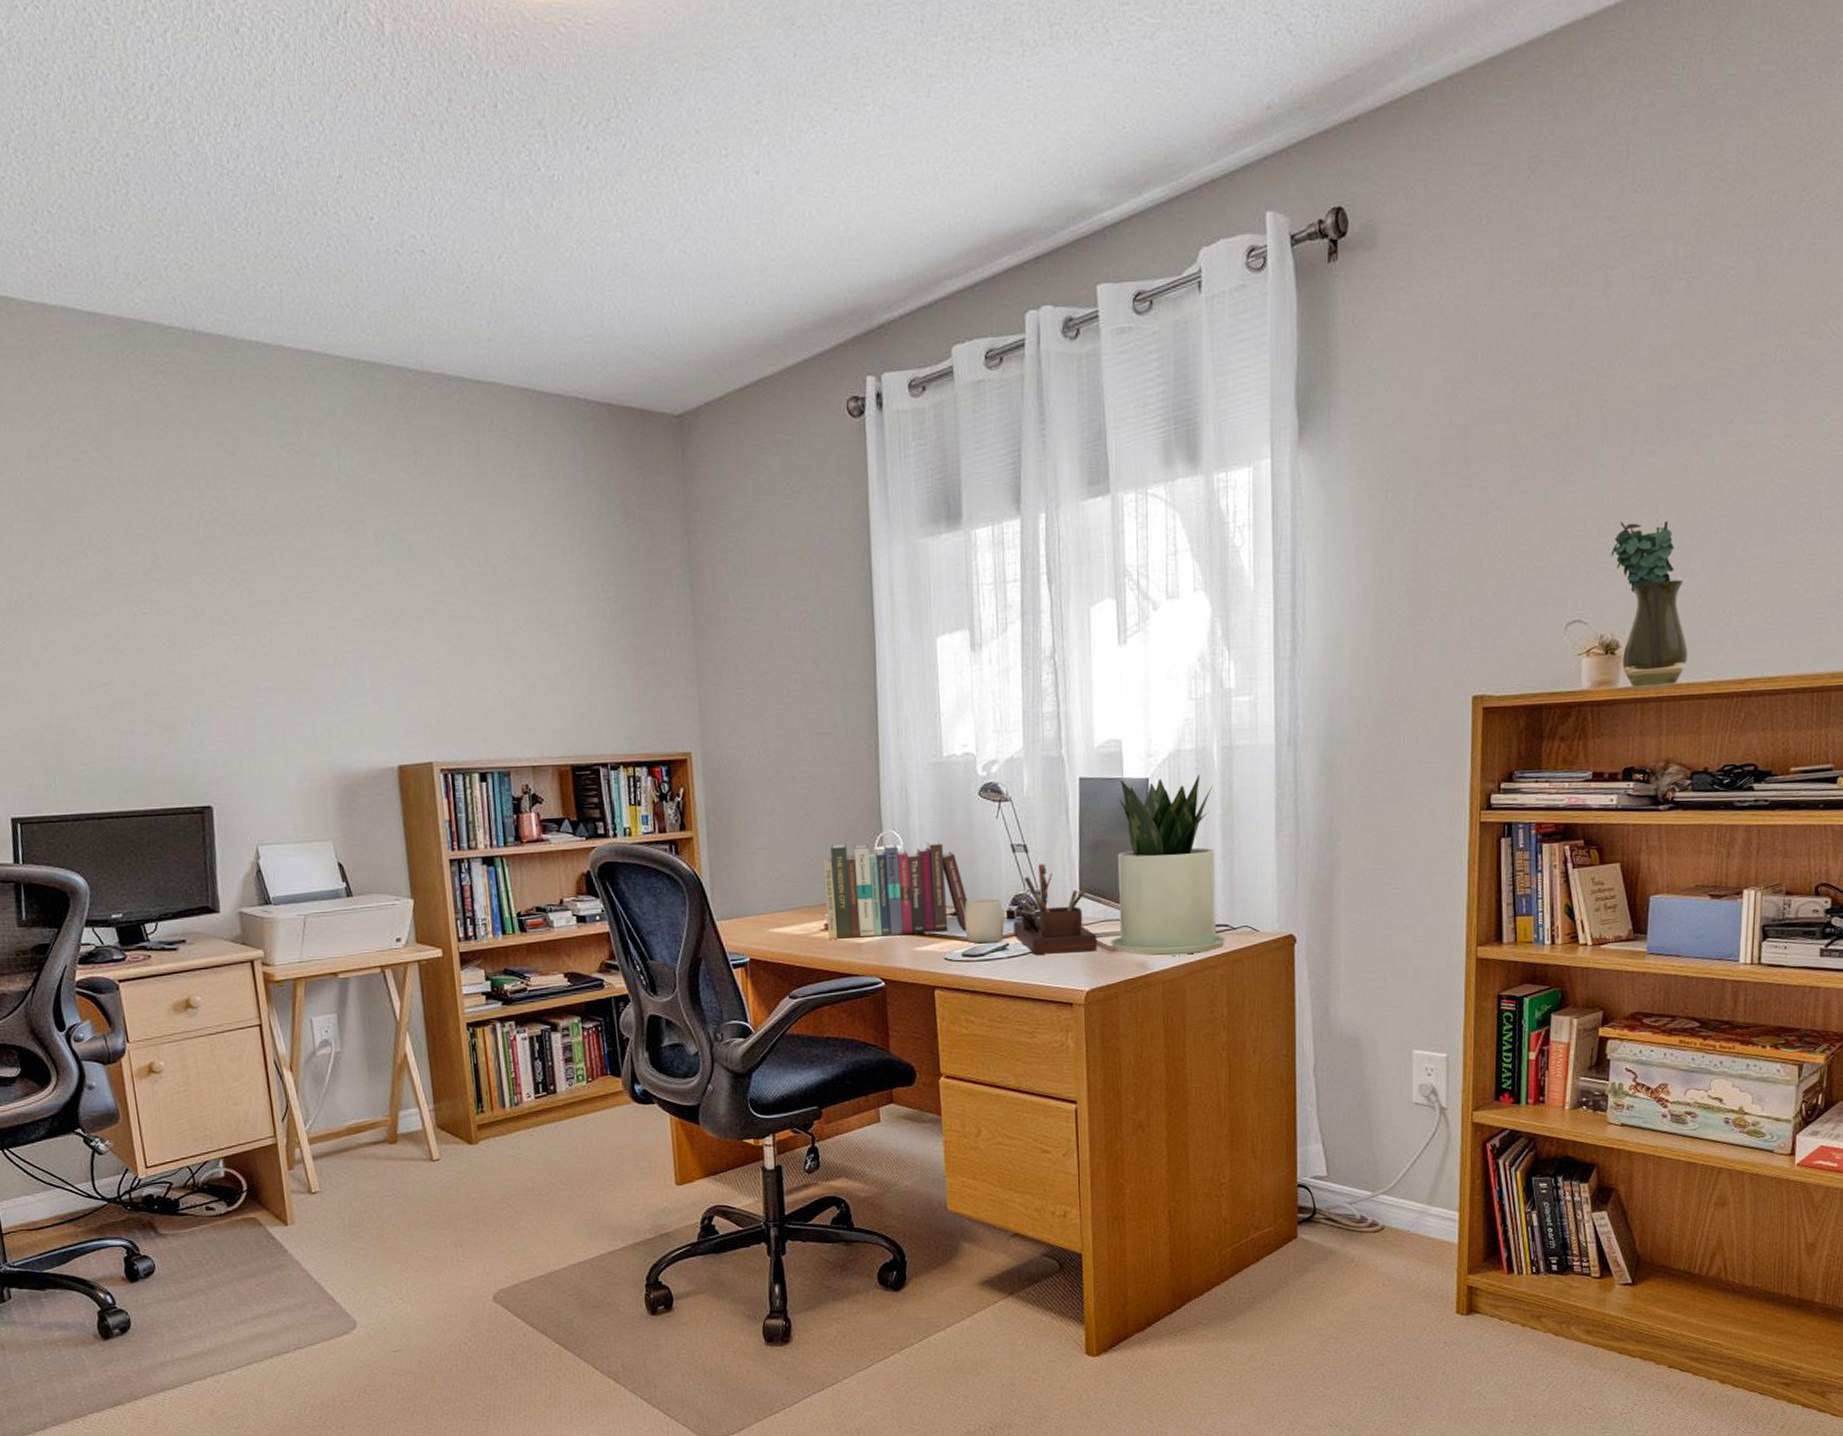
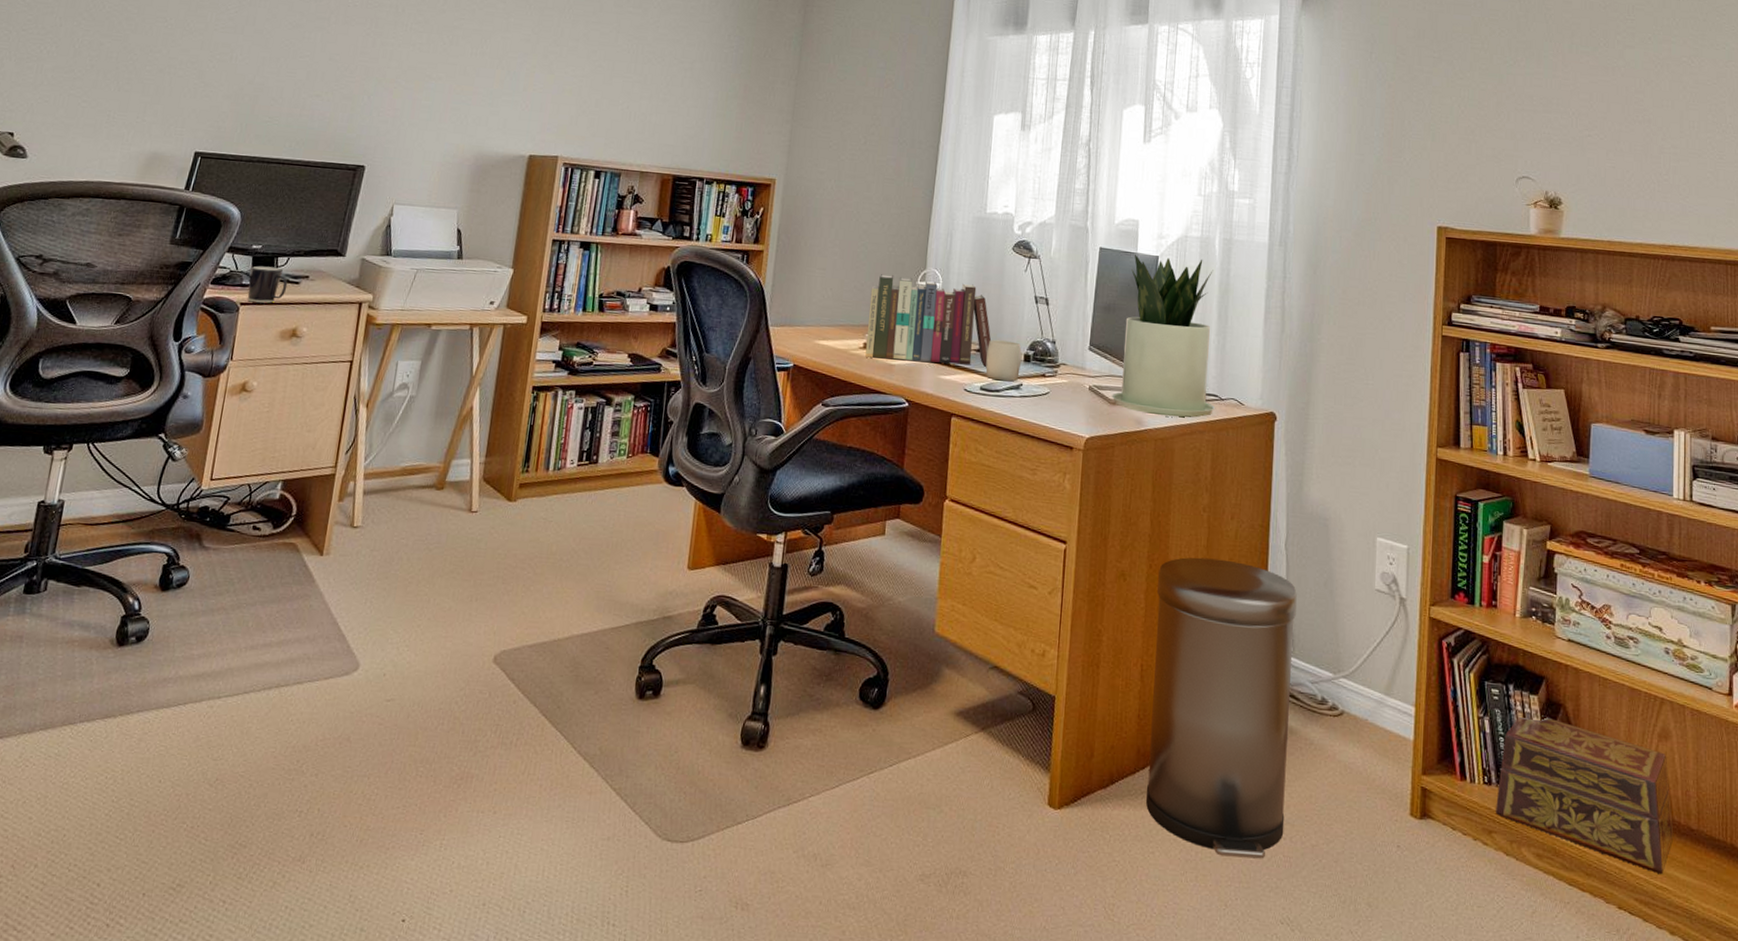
mug: none [117,935,165,978] -> present [247,265,288,304]
desk organizer: present [1014,864,1098,955] -> none [1028,317,1101,402]
pedal bin: none [1178,1095,1329,1376] -> present [1146,557,1297,859]
decorative box: none [1544,1201,1728,1332] -> present [1496,715,1674,875]
vase: present [1611,521,1688,692] -> none [1554,103,1619,245]

